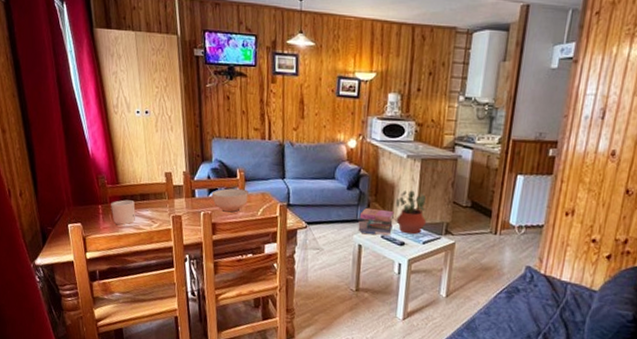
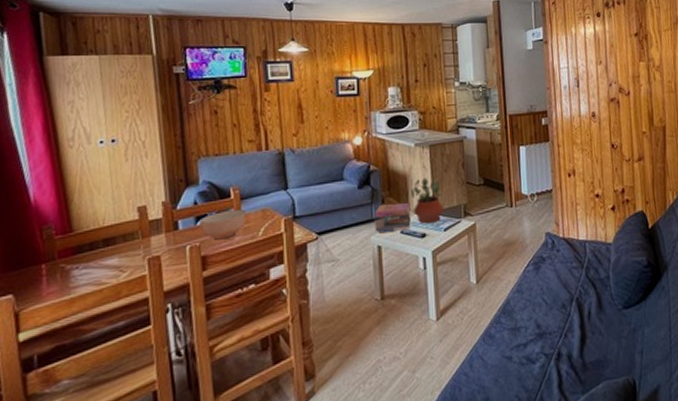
mug: present [111,199,136,225] -> none [59,249,97,285]

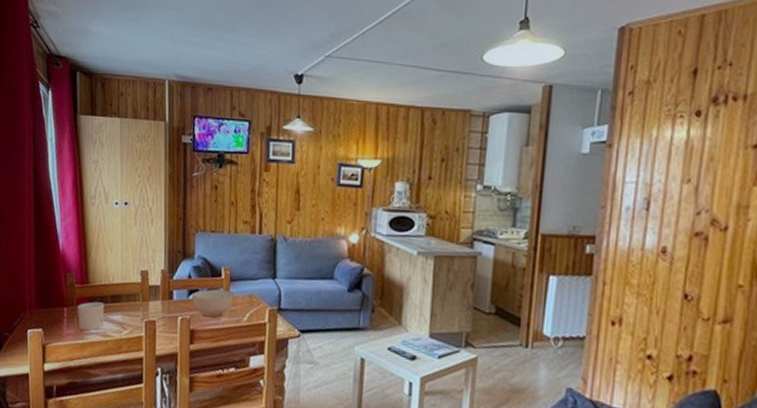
mug: none [59,249,97,285] -> present [77,301,105,331]
books: present [374,203,411,234] -> none [360,314,403,348]
potted plant: present [410,178,445,224] -> none [404,293,443,347]

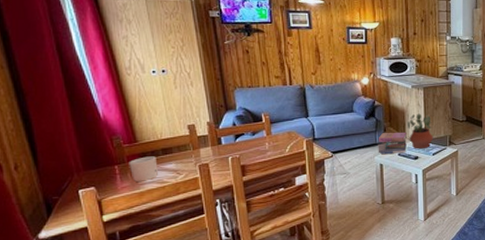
bowl: present [191,289,234,318] -> none [238,131,275,154]
books: none [360,314,403,348] -> present [378,133,407,155]
potted plant: none [404,293,443,347] -> present [407,113,434,149]

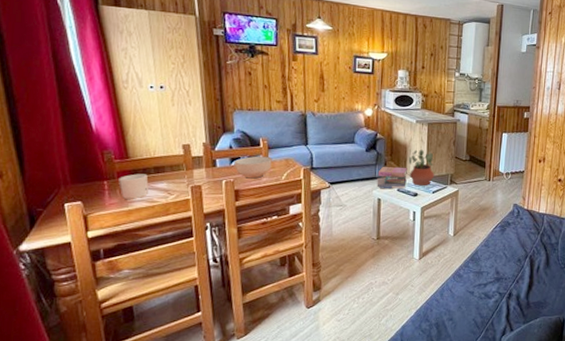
bowl: none [238,131,275,154] -> present [234,156,272,179]

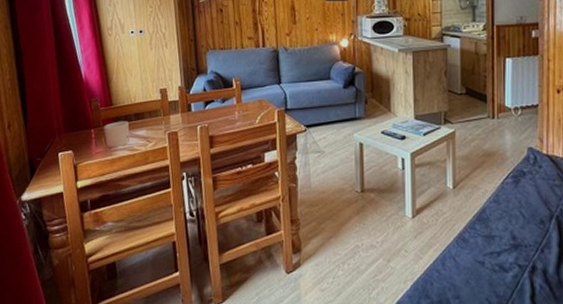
bowl: present [234,156,272,179] -> none [208,98,245,123]
books: present [377,167,407,189] -> none [357,105,392,132]
potted plant: present [408,149,435,186] -> none [392,83,425,127]

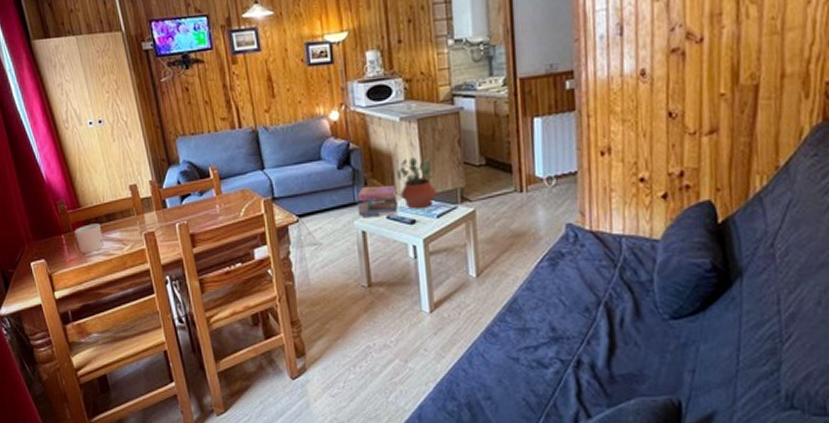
books: none [357,105,392,132] -> present [357,186,398,218]
potted plant: none [392,83,425,127] -> present [396,157,437,210]

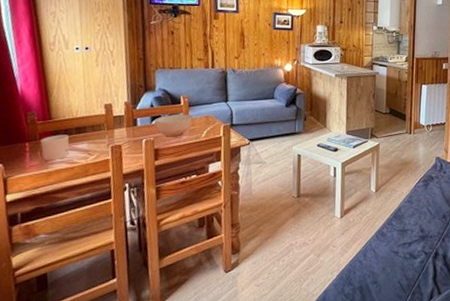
bowl: none [184,189,227,219] -> present [154,114,192,137]
books: present [357,186,398,218] -> none [296,122,327,145]
potted plant: present [396,157,437,210] -> none [328,103,355,141]

